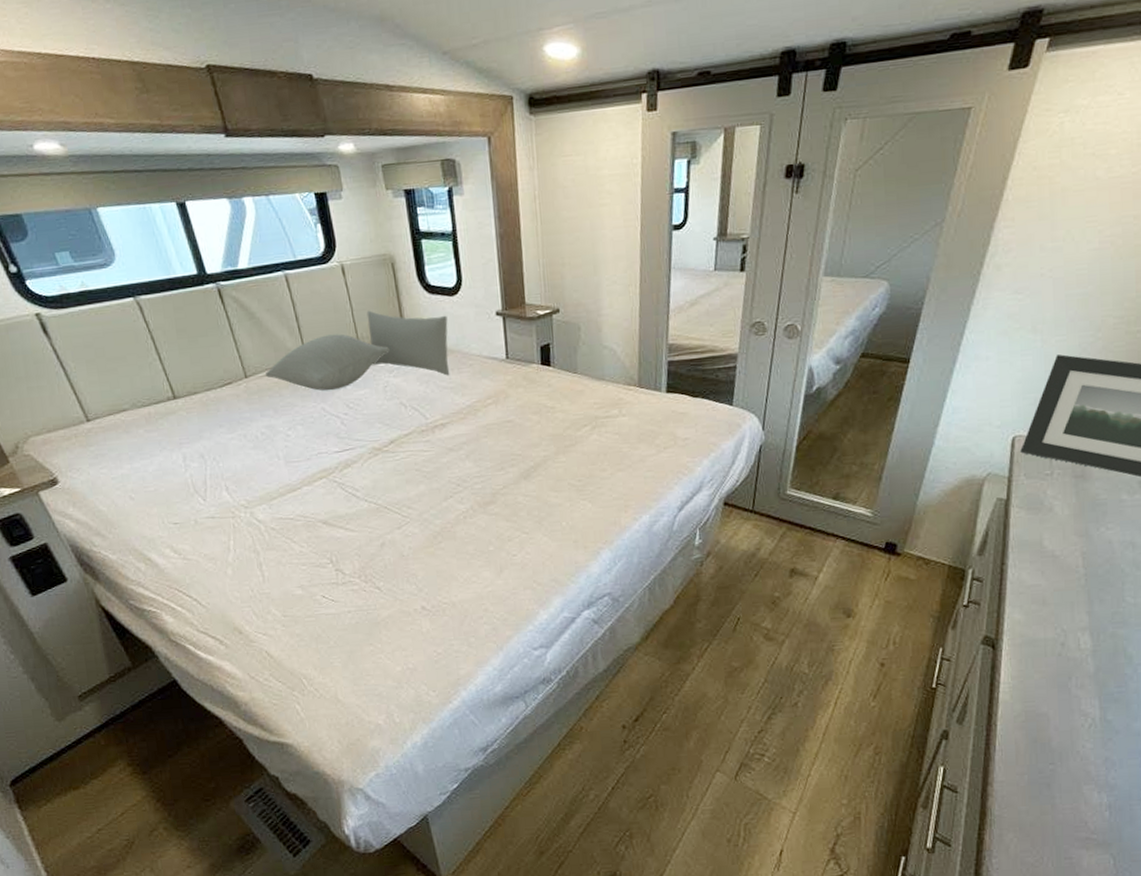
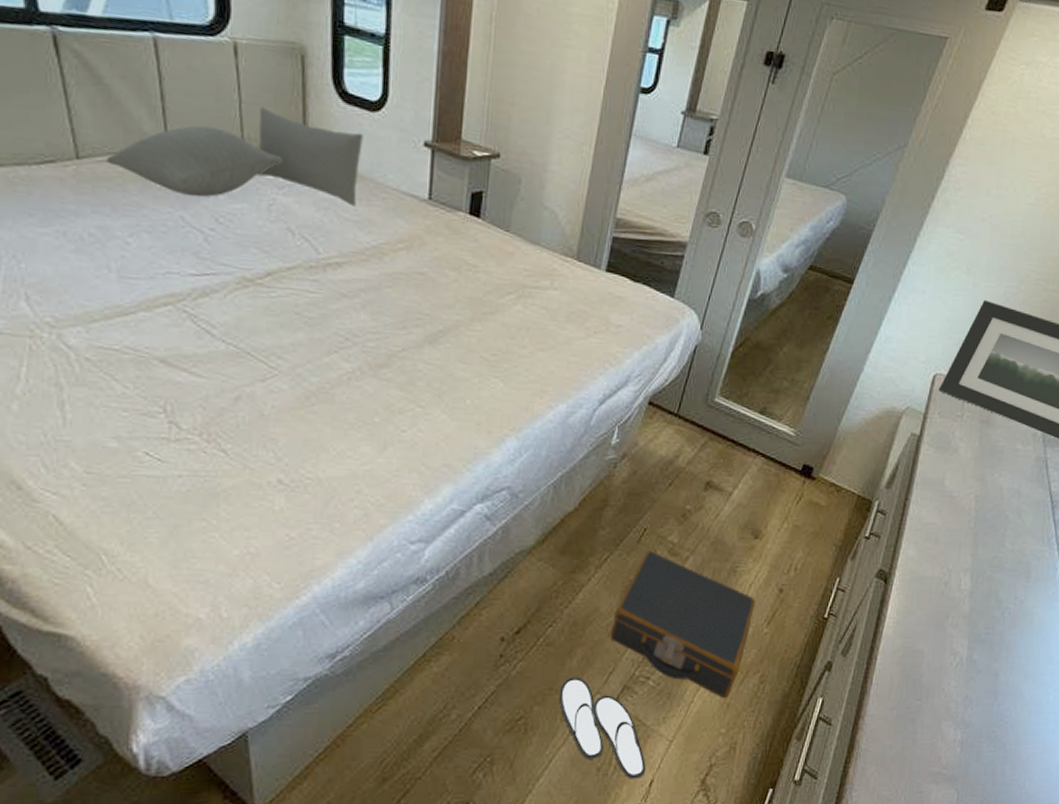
slippers: none [682,757,774,849] -> present [559,677,646,779]
suitcase: none [720,637,858,771] -> present [610,551,755,699]

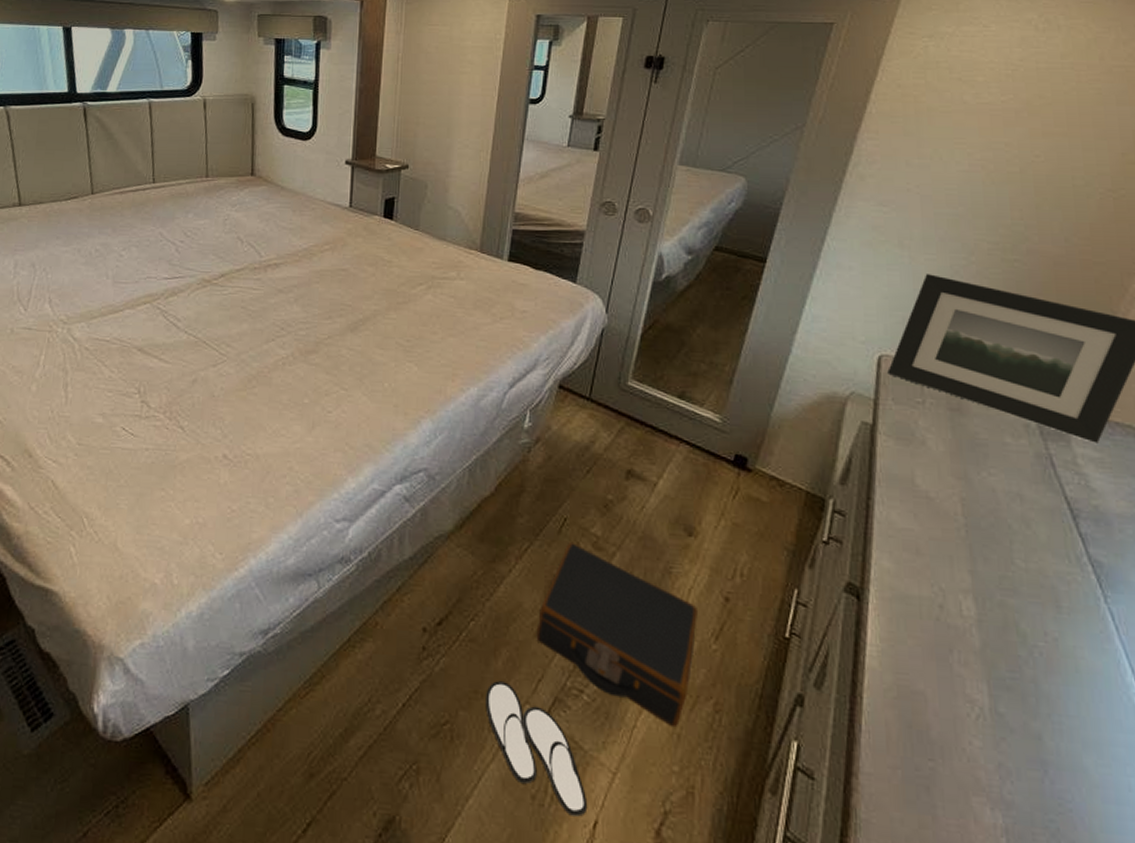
pillow: present [105,125,283,197] -> none [111,163,236,216]
pillow: present [257,106,363,207] -> none [216,144,297,217]

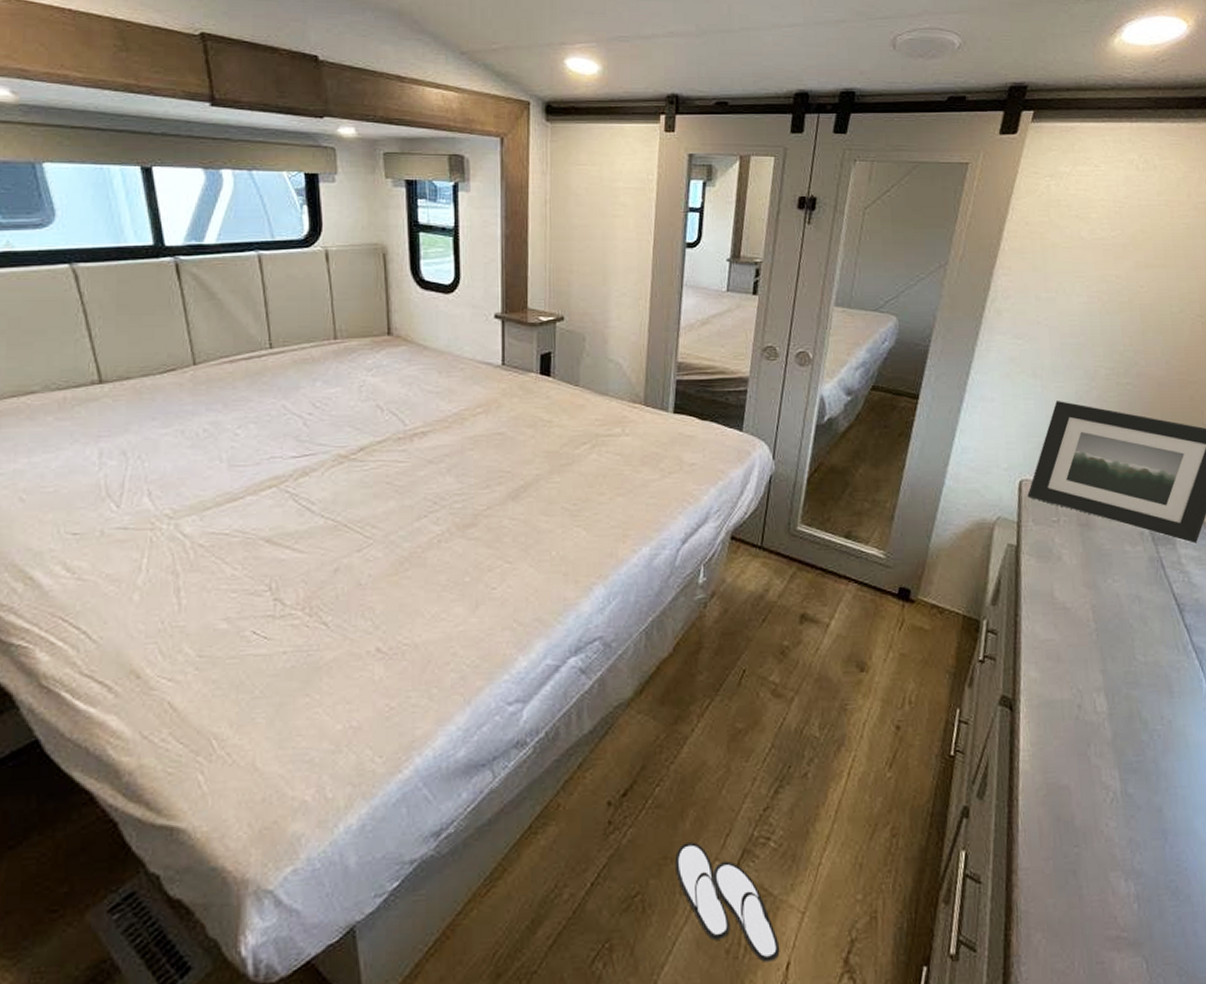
suitcase: present [536,543,697,728] -> none [722,693,872,858]

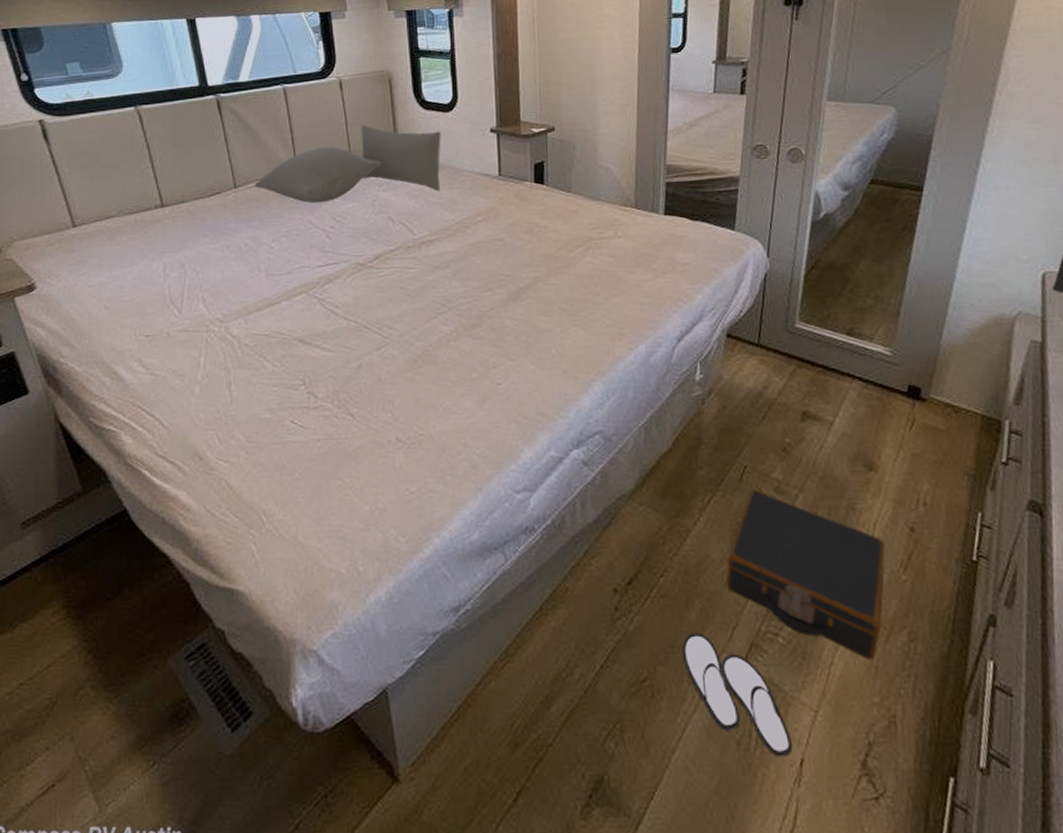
pillow: none [218,324,370,385] -> present [254,146,381,203]
pillow: none [348,301,440,379] -> present [361,124,441,192]
suitcase: none [722,693,872,858] -> present [726,490,885,660]

